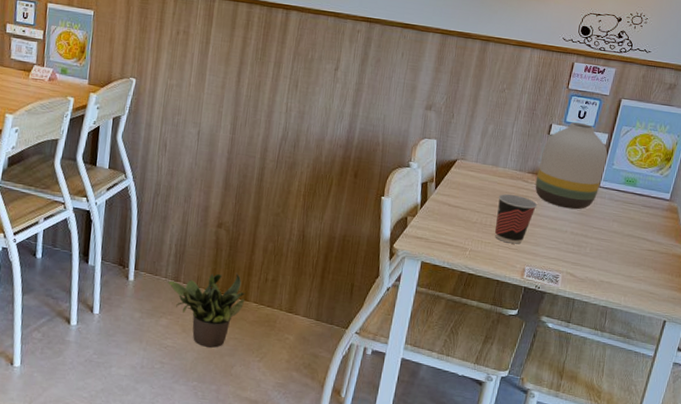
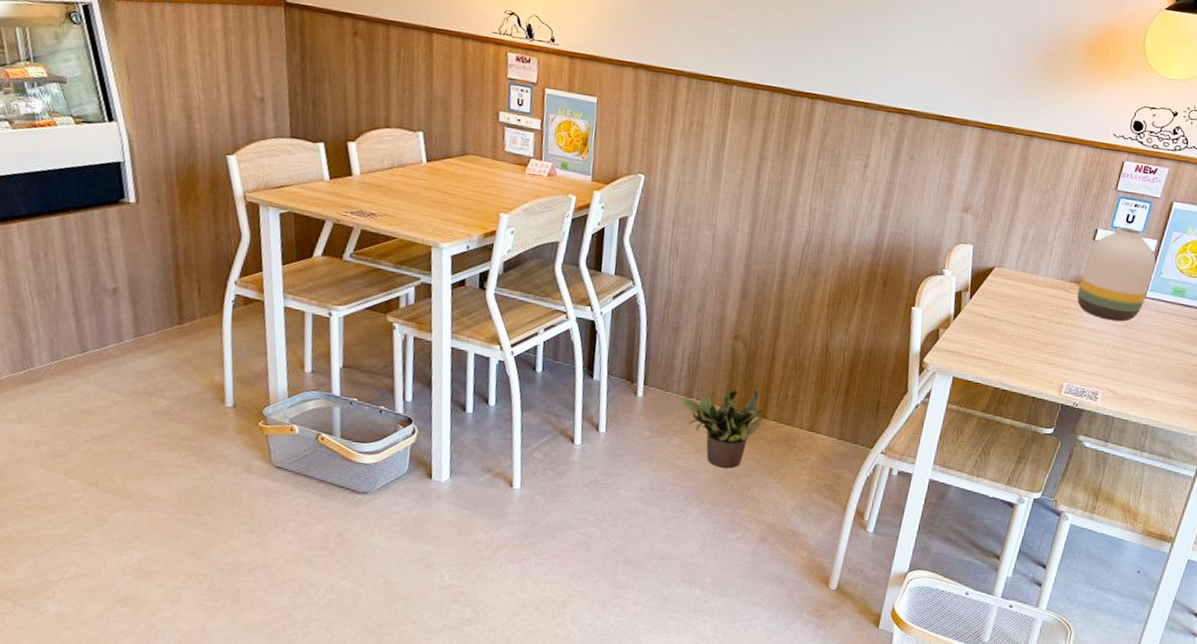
cup: present [495,194,538,244] -> none [1032,304,1079,359]

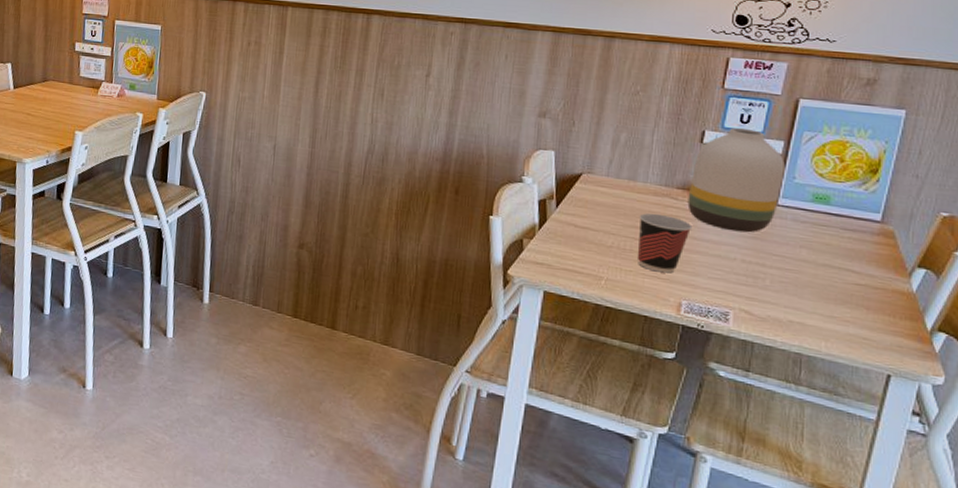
potted plant: present [679,388,764,469] -> none [244,298,334,381]
cup: none [1032,304,1079,359] -> present [638,213,693,273]

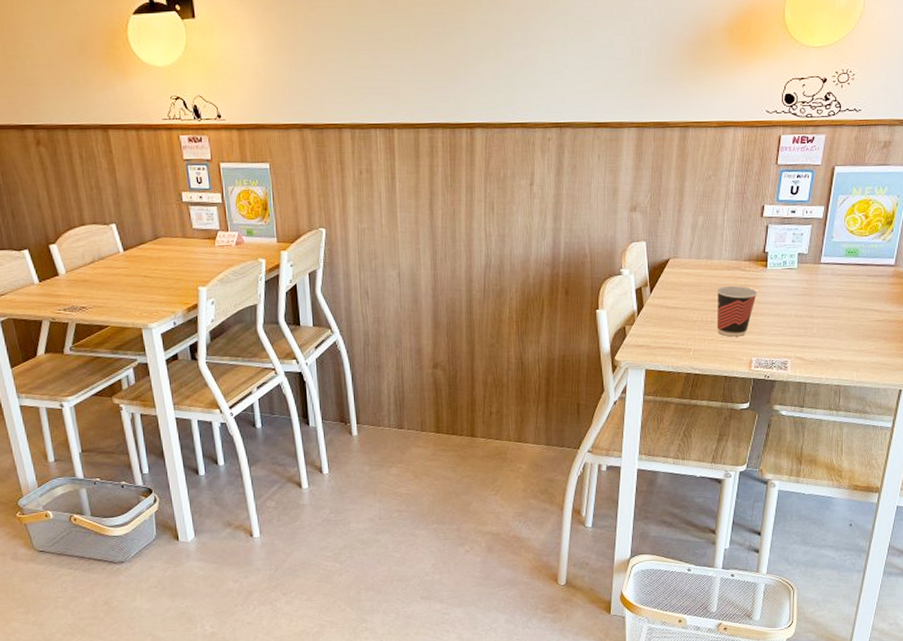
vase: present [687,128,785,233] -> none [753,199,825,292]

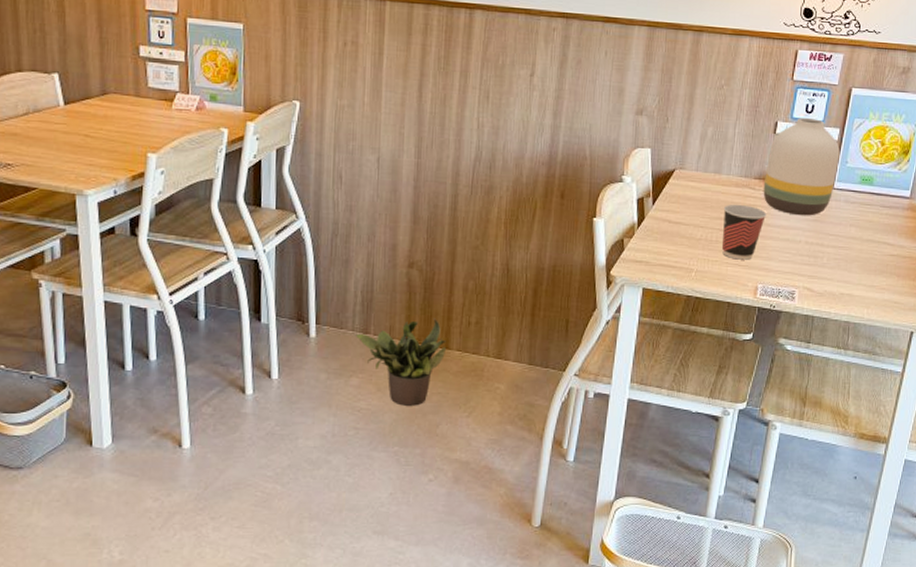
potted plant: none [391,411,472,489] -> present [354,318,447,406]
vase: none [753,199,825,292] -> present [763,118,840,216]

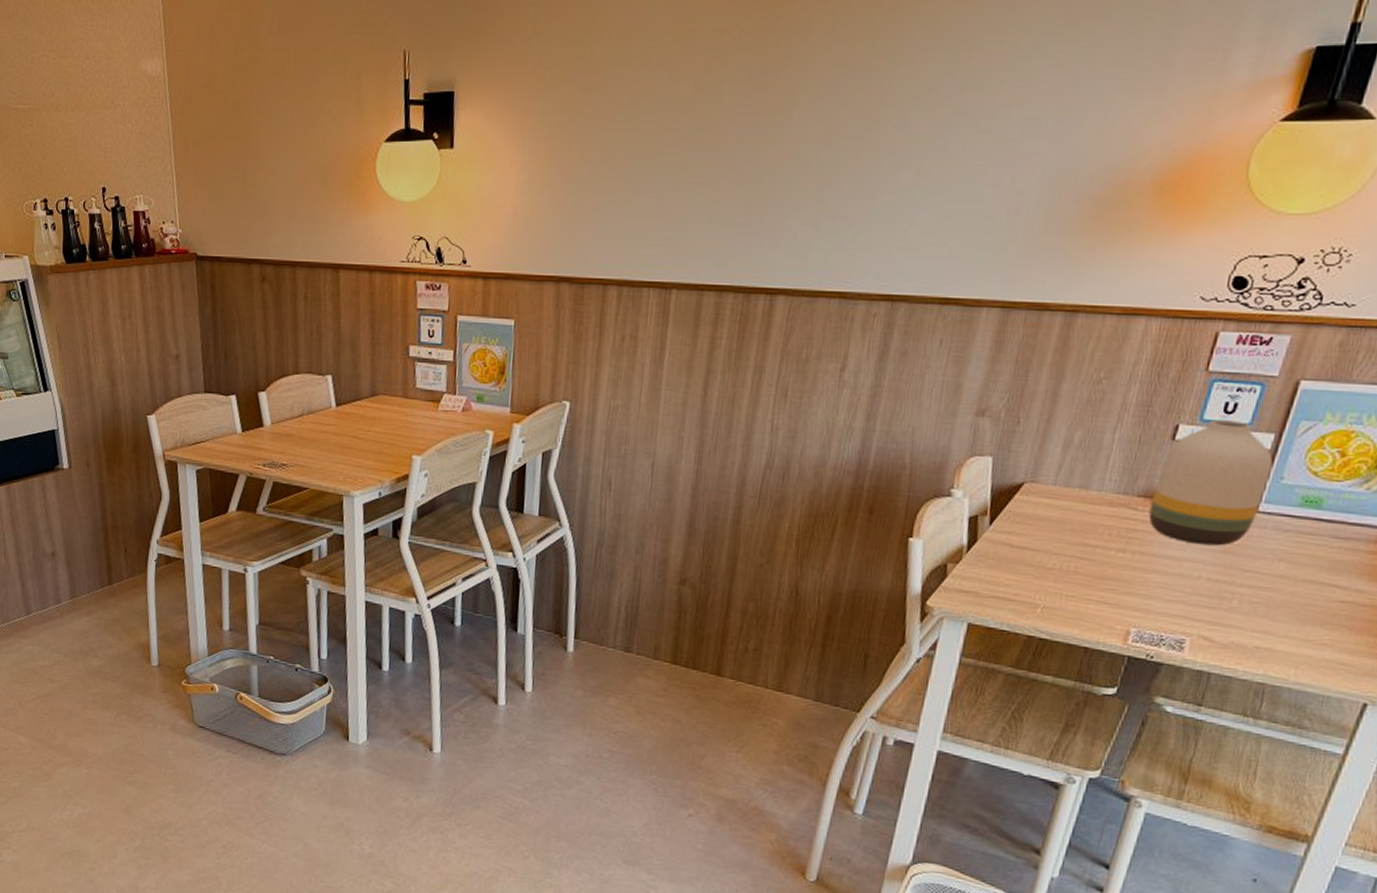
potted plant: present [354,318,447,406] -> none [615,641,719,734]
cup: present [722,204,767,260] -> none [1082,527,1152,597]

